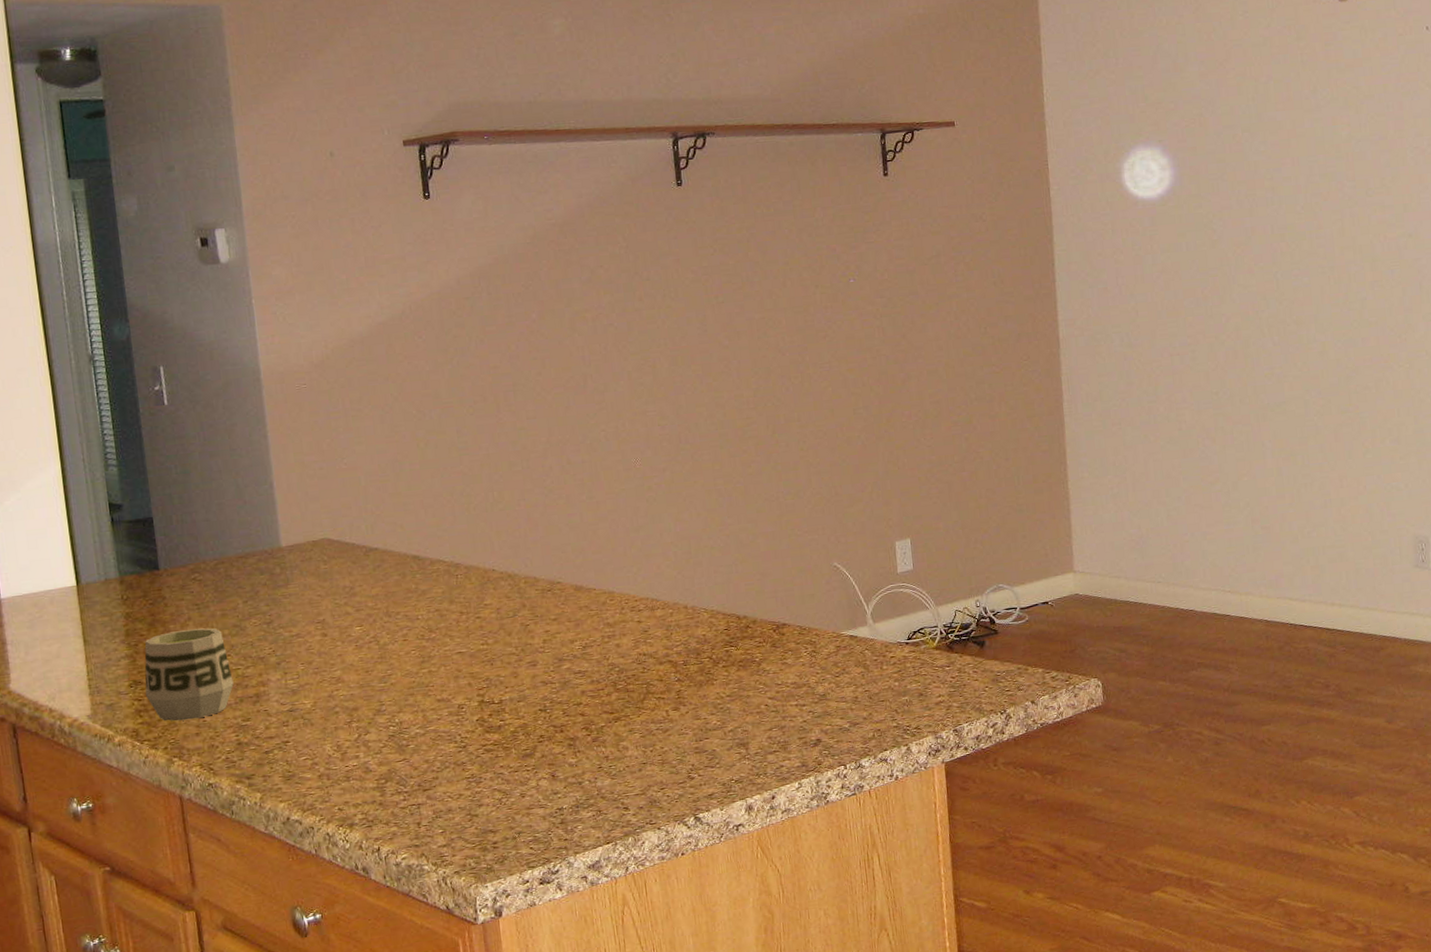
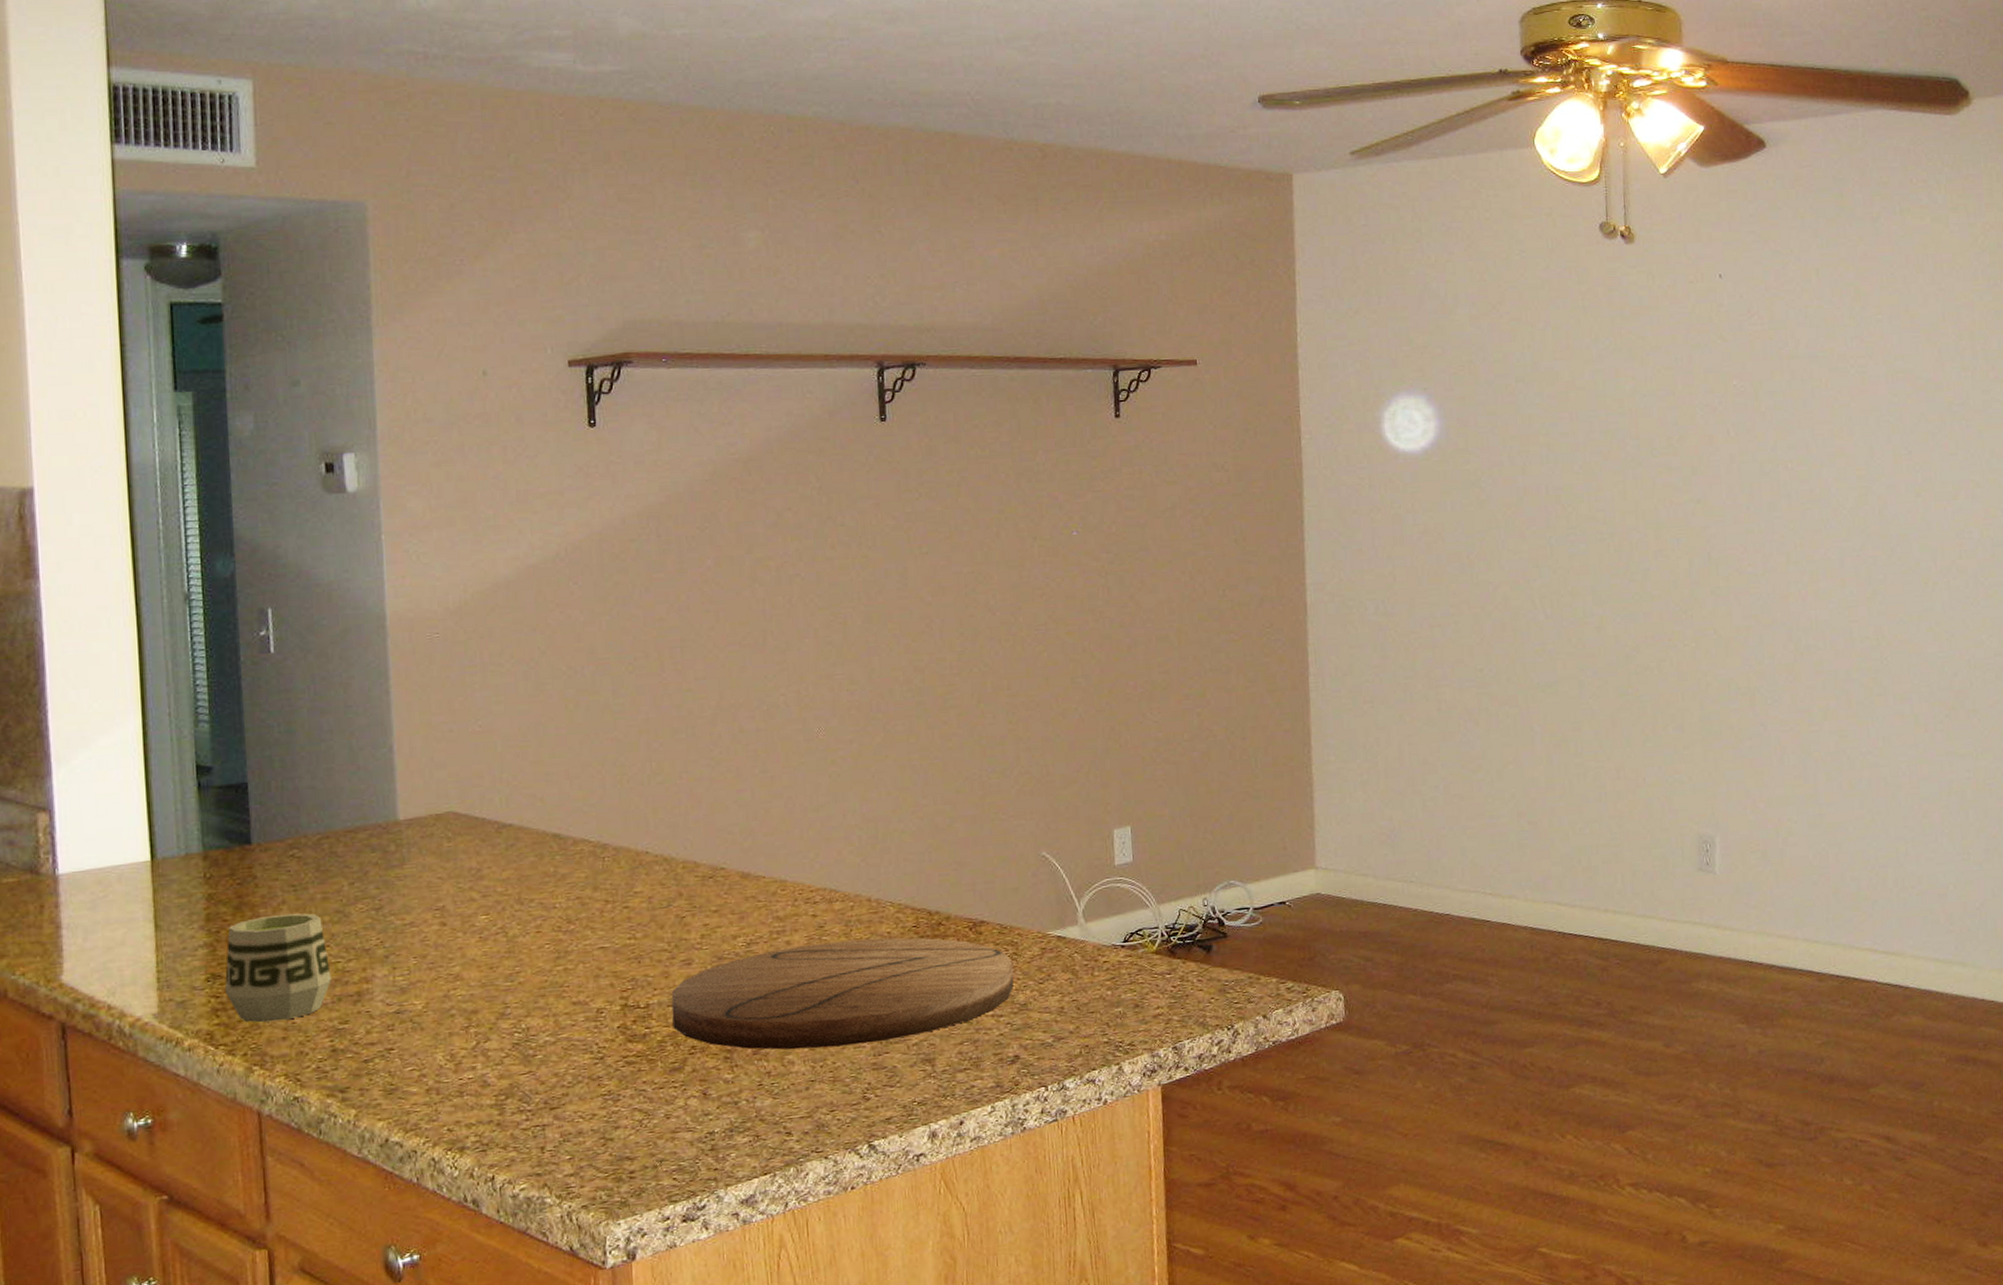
cutting board: none [520,639,814,737] -> present [671,937,1014,1050]

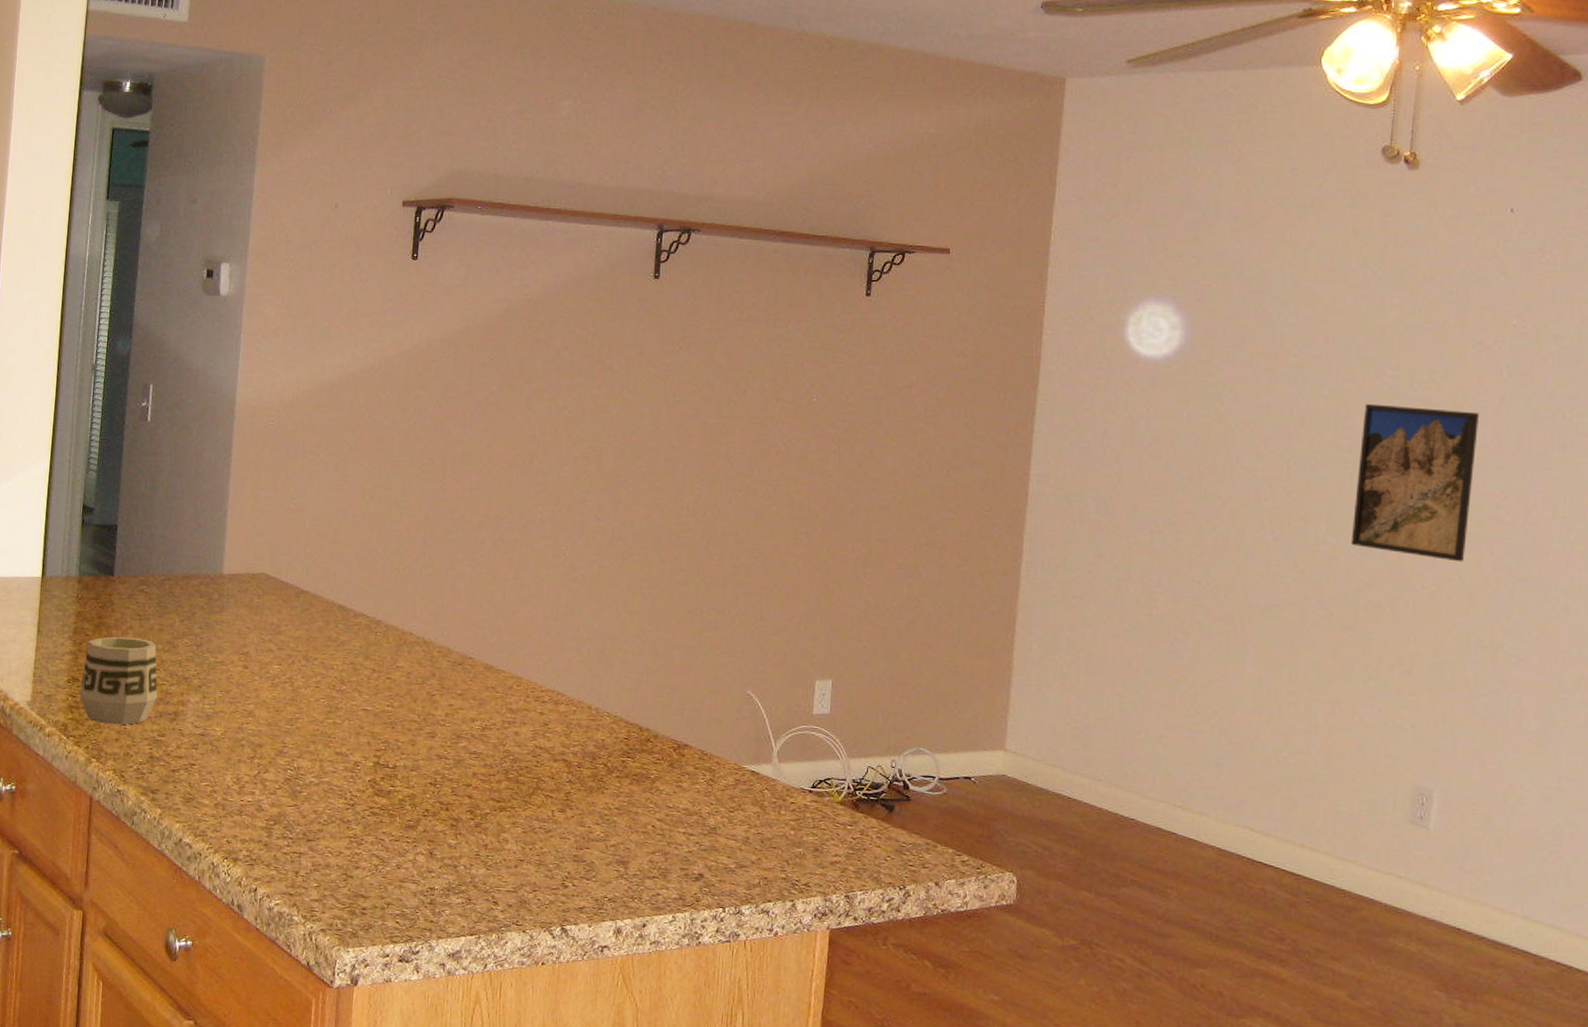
cutting board: present [671,937,1014,1050] -> none [413,738,709,838]
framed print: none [1612,472,1717,617] -> present [1350,403,1479,562]

